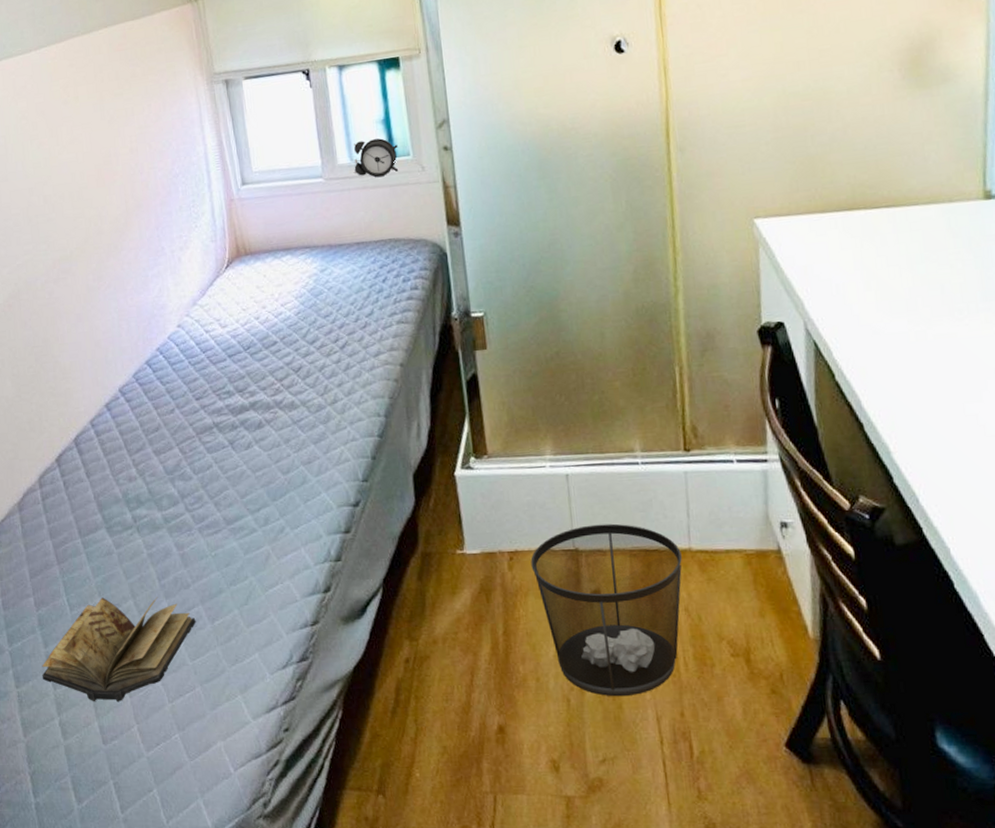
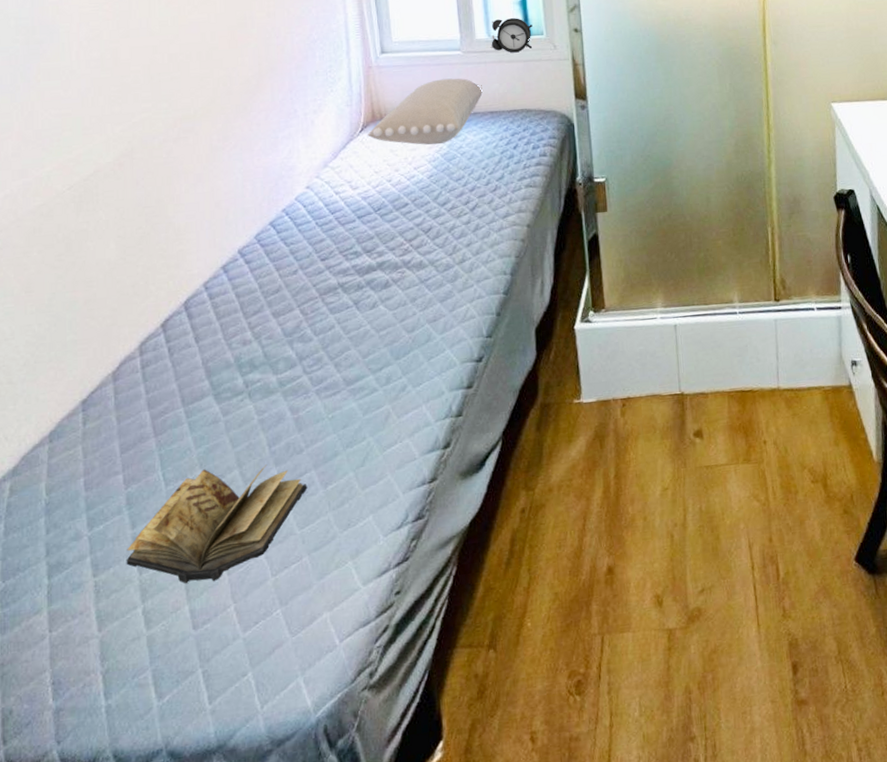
pillow: none [233,208,347,281] -> present [368,78,483,145]
waste bin: present [531,523,682,697] -> none [641,368,772,529]

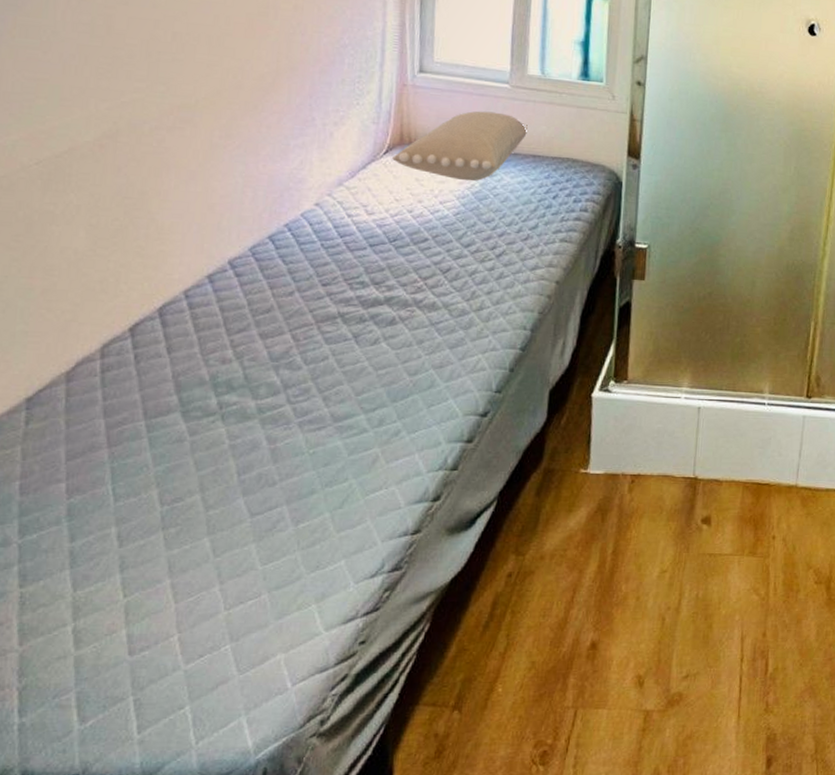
book: present [126,464,308,584] -> none [59,489,277,608]
alarm clock: present [491,18,533,53] -> none [543,57,592,97]

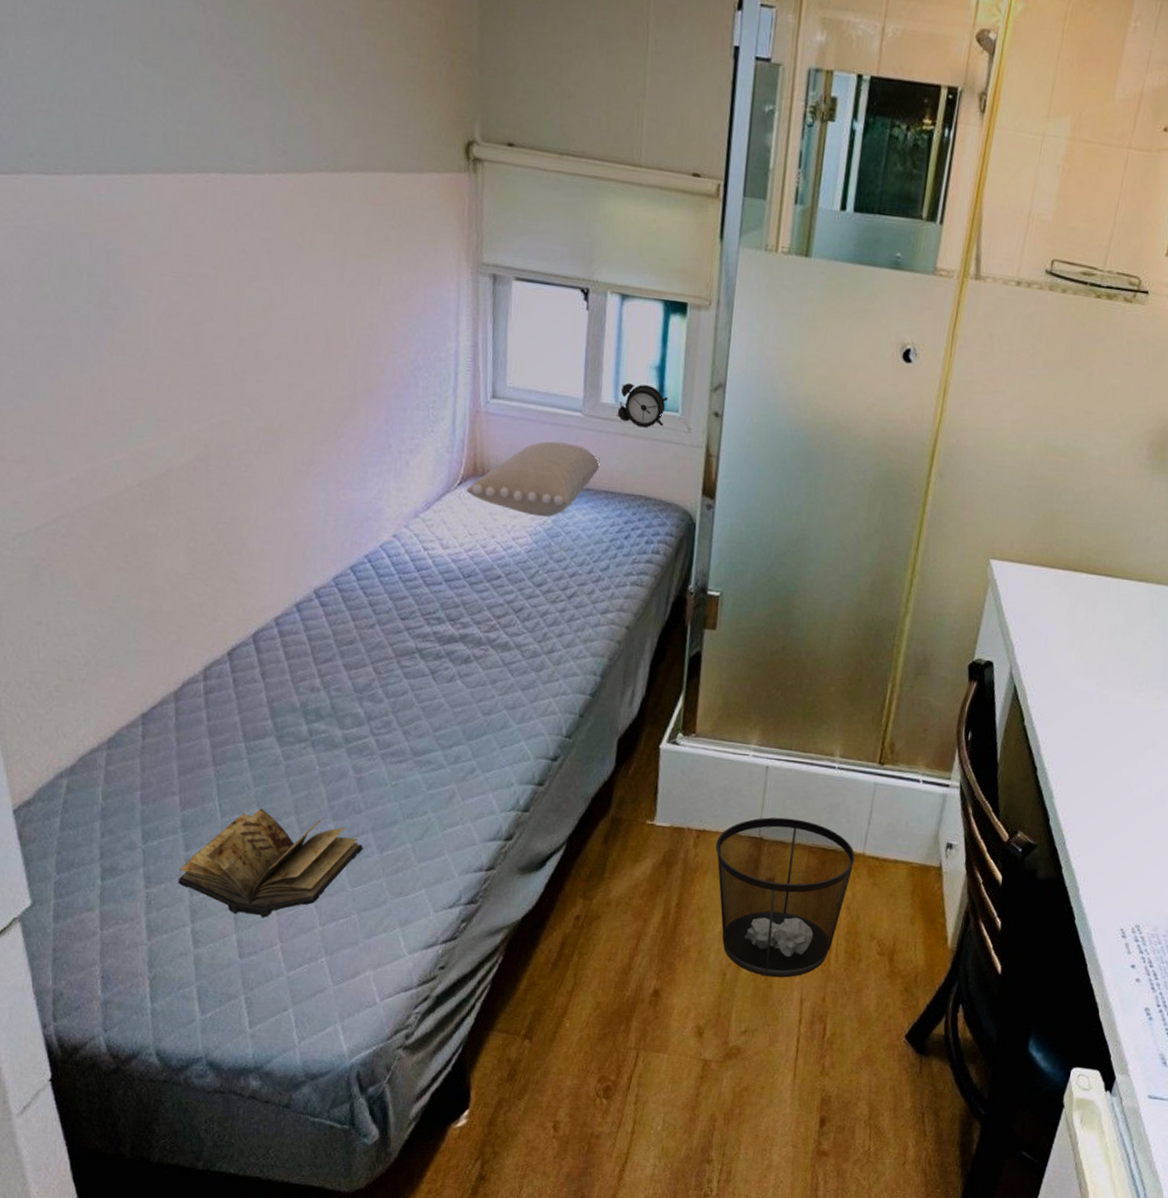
book: none [59,489,277,608] -> present [178,808,363,919]
alarm clock: none [543,57,592,97] -> present [617,383,668,428]
waste bin: none [651,456,788,617] -> present [715,817,855,978]

